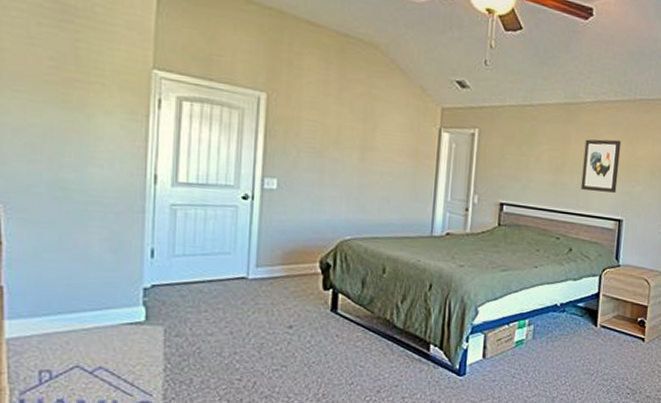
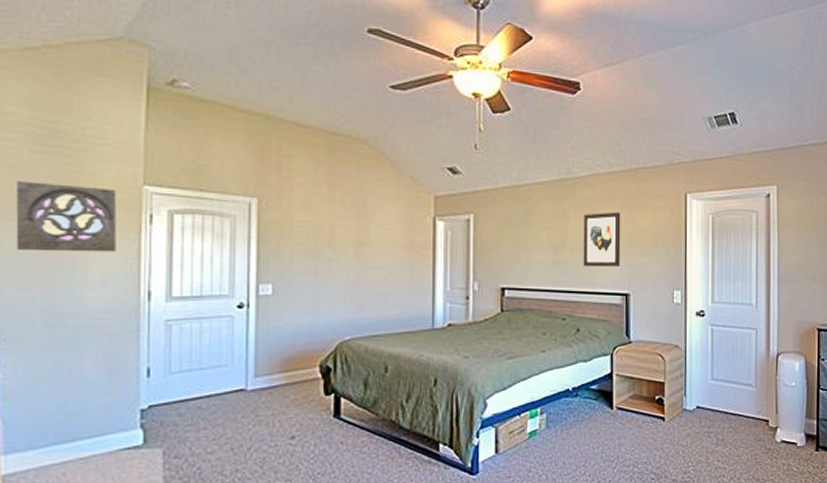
wall ornament: none [23,52,125,133] -> present [15,181,116,252]

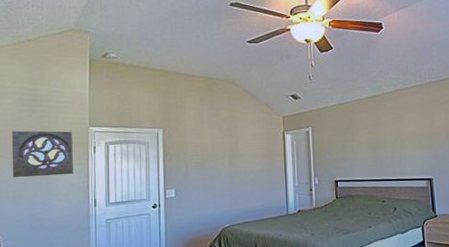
wall art: present [583,212,621,266] -> none [392,116,424,160]

